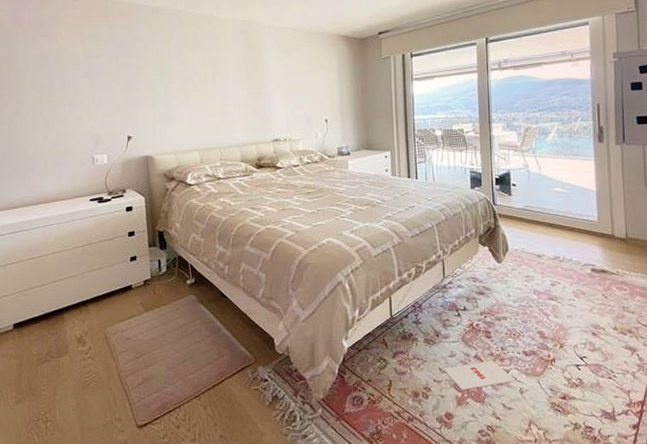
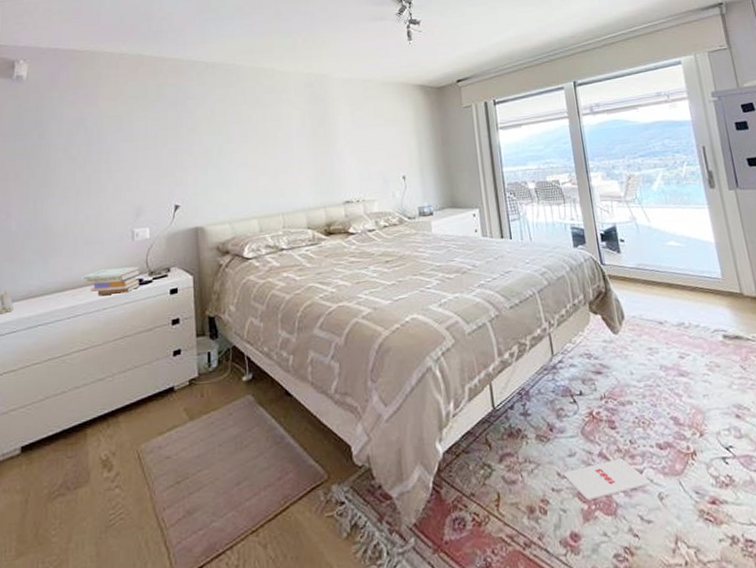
books: none [51,187,101,210] -> present [80,267,140,296]

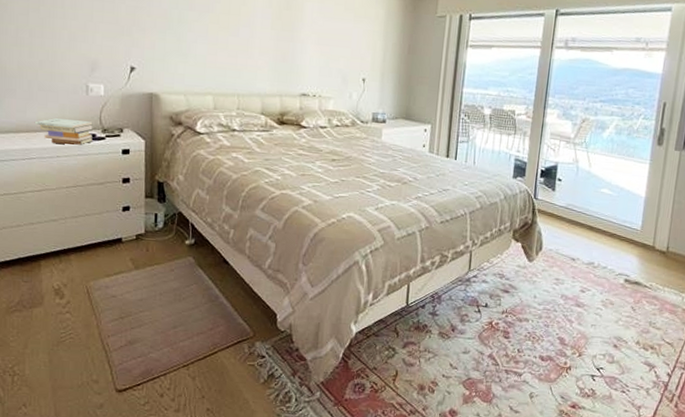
magazine: present [563,458,652,501] -> none [455,361,527,389]

